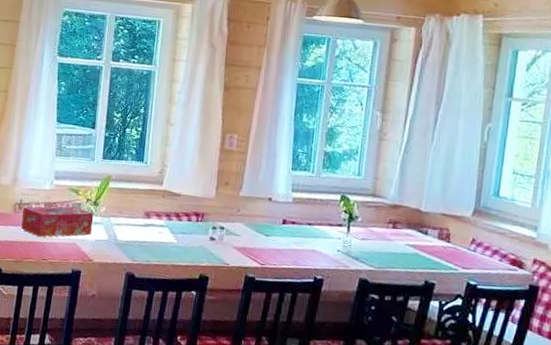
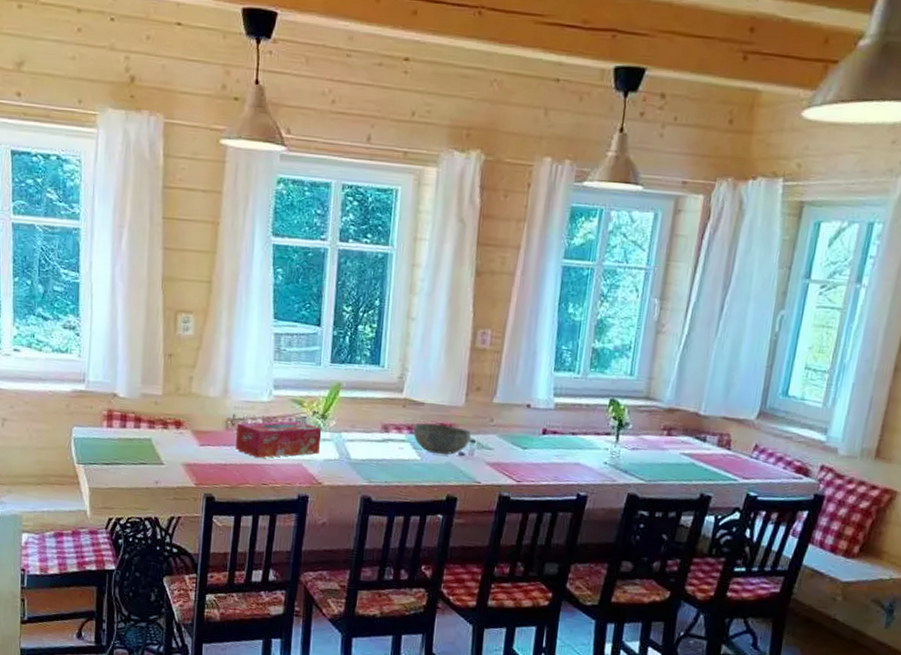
bowl: none [171,211,222,240] -> present [413,423,472,455]

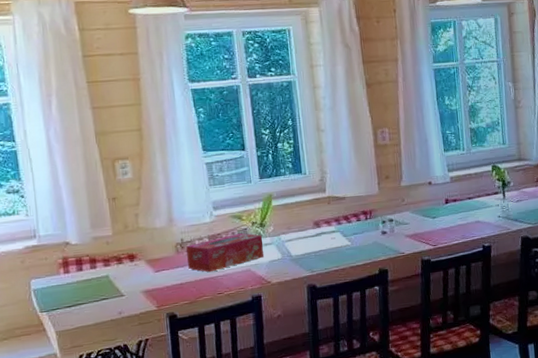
bowl: present [413,423,472,455] -> none [340,211,390,237]

